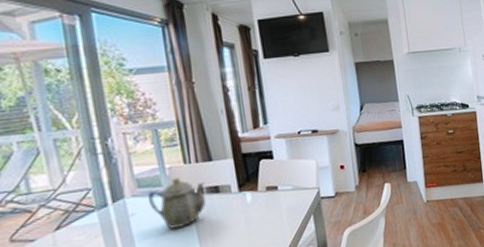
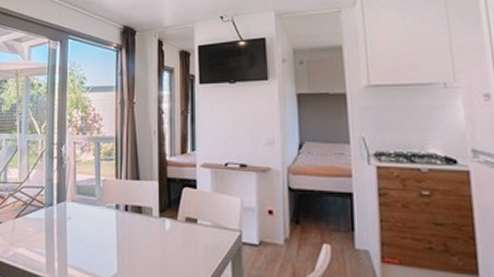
teapot: present [148,177,207,230] -> none [83,190,130,241]

